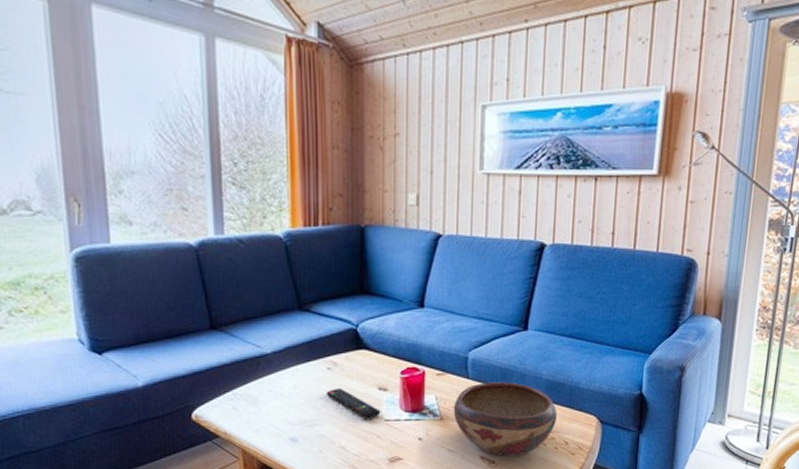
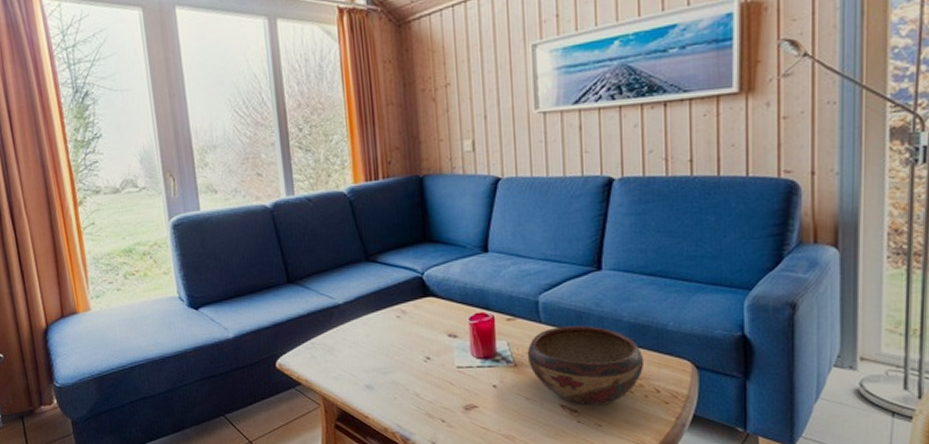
remote control: present [326,388,381,419] -> none [397,336,453,366]

